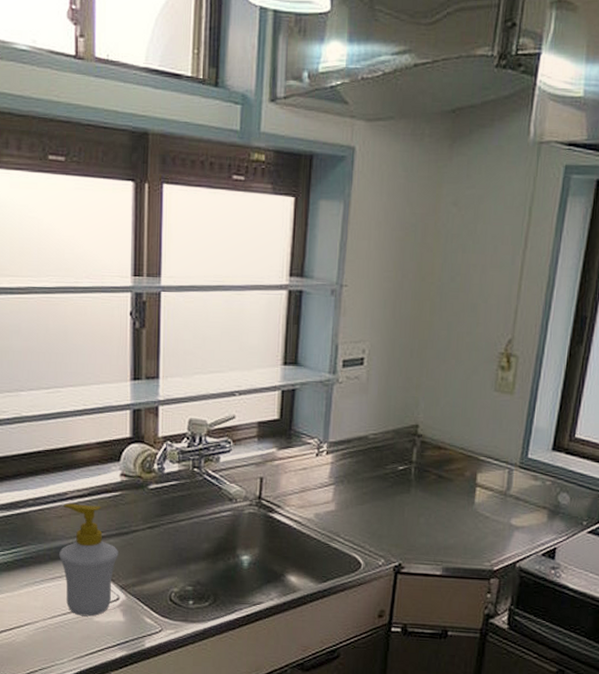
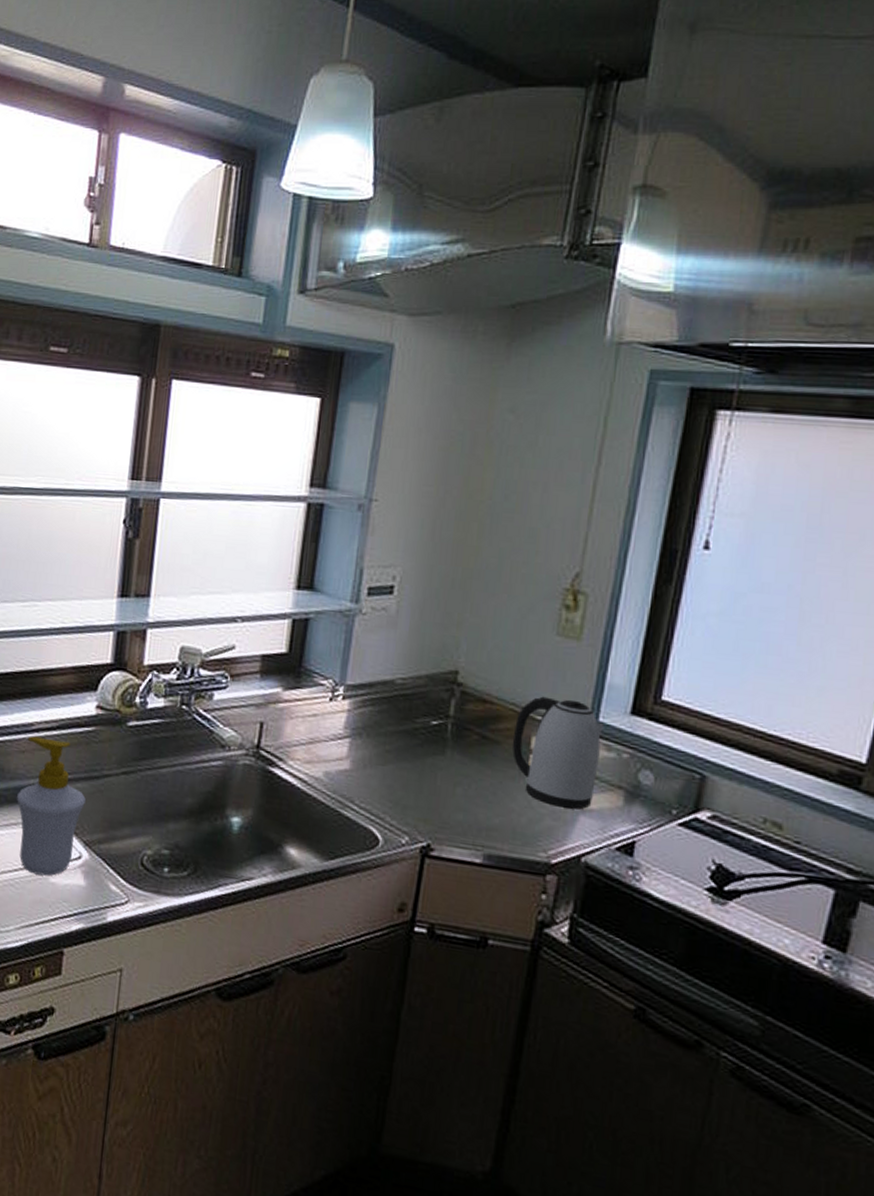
kettle: none [462,441,532,527] -> present [512,696,604,809]

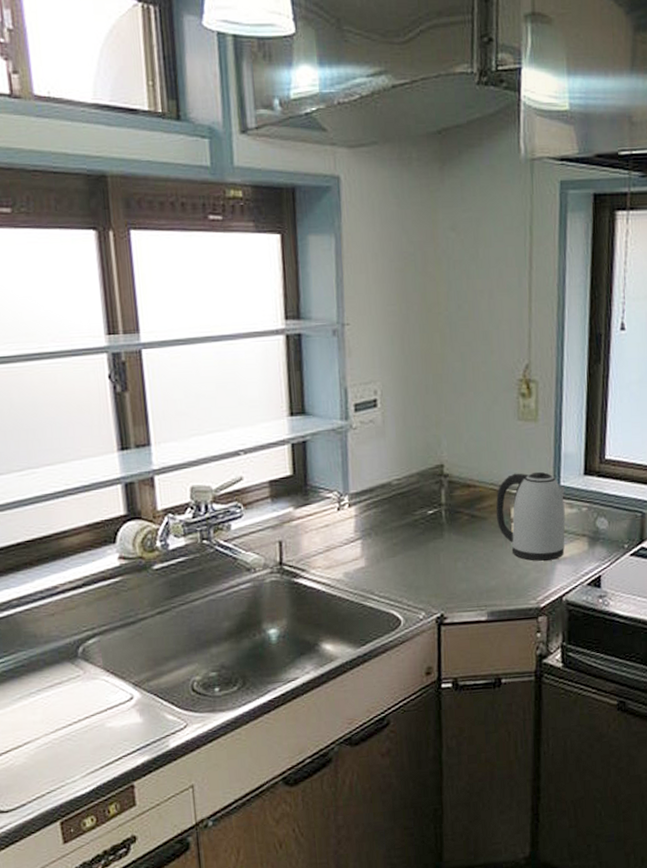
soap bottle: present [16,736,87,876] -> none [54,596,127,724]

